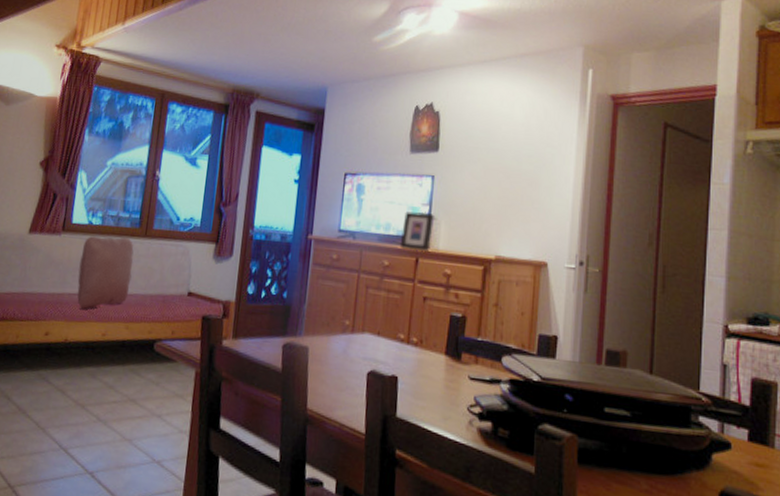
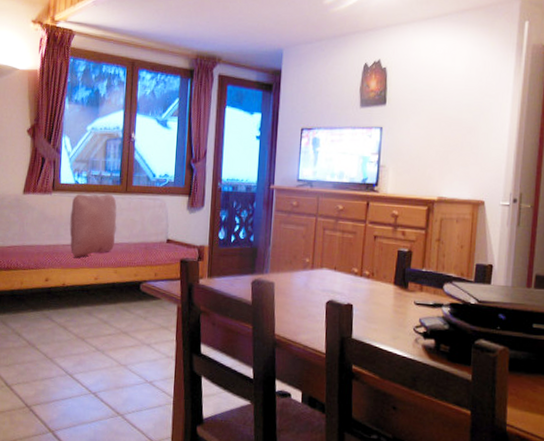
picture frame: present [399,211,436,252] -> none [352,160,384,196]

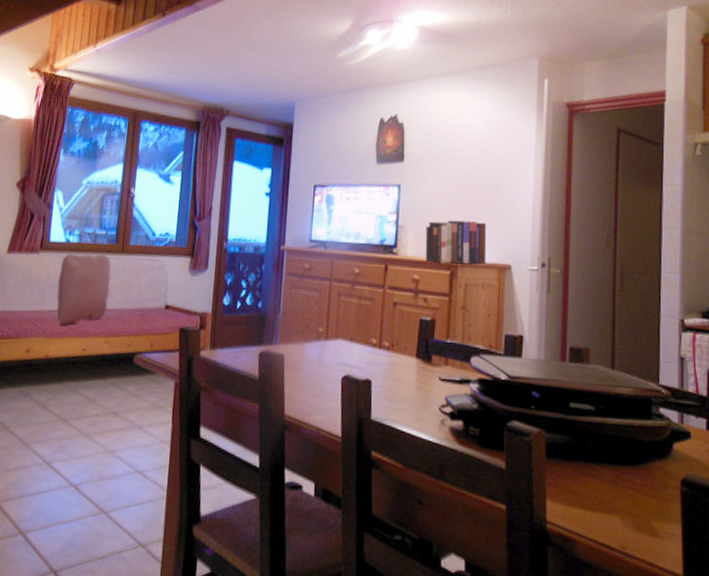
books: none [404,159,462,201] -> present [425,220,487,265]

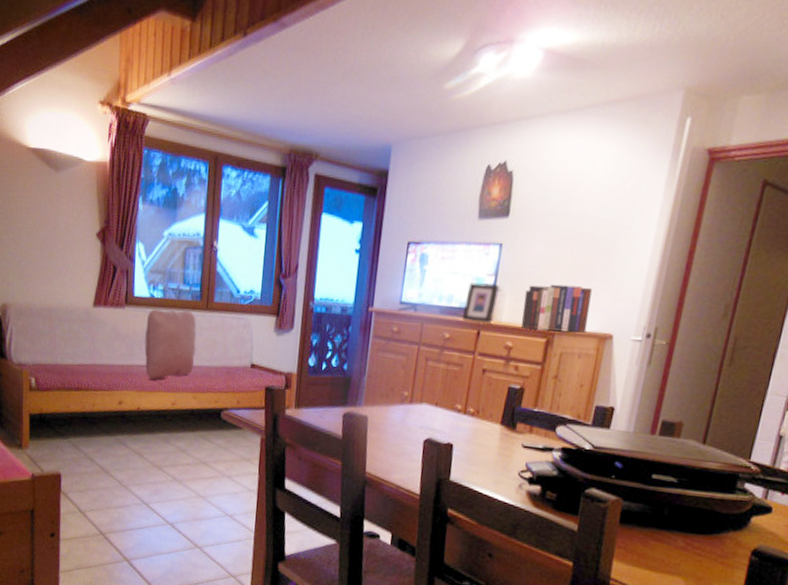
picture frame: none [369,220,403,259] -> present [461,282,501,324]

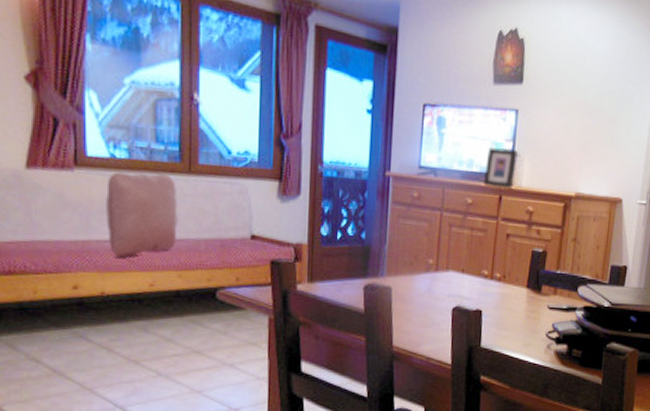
books: present [521,284,592,333] -> none [540,150,602,197]

